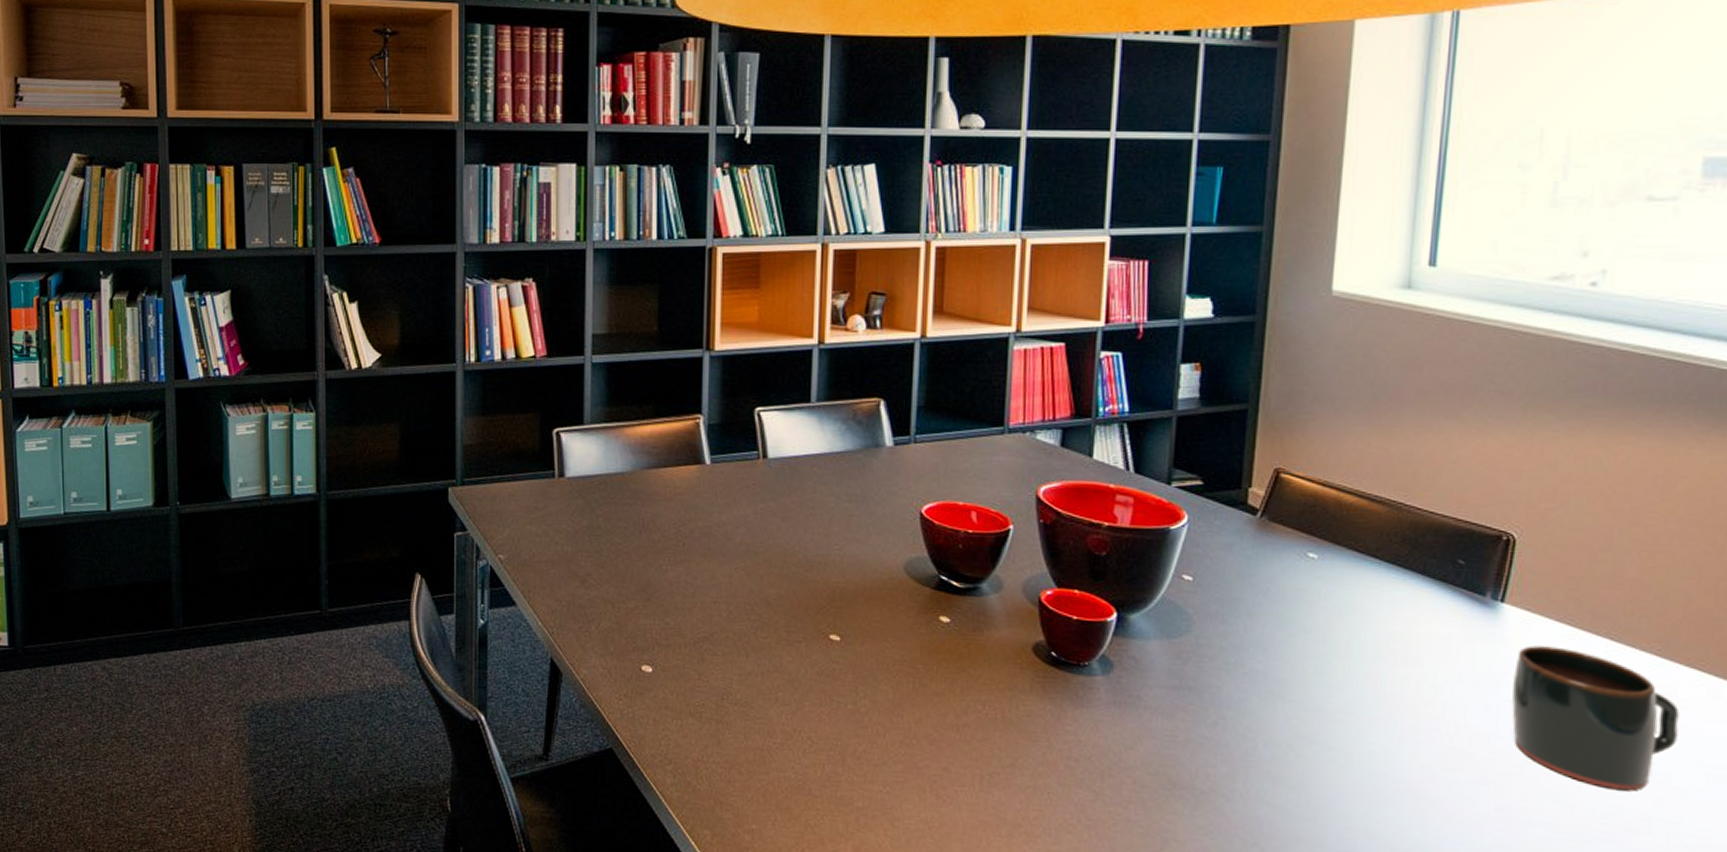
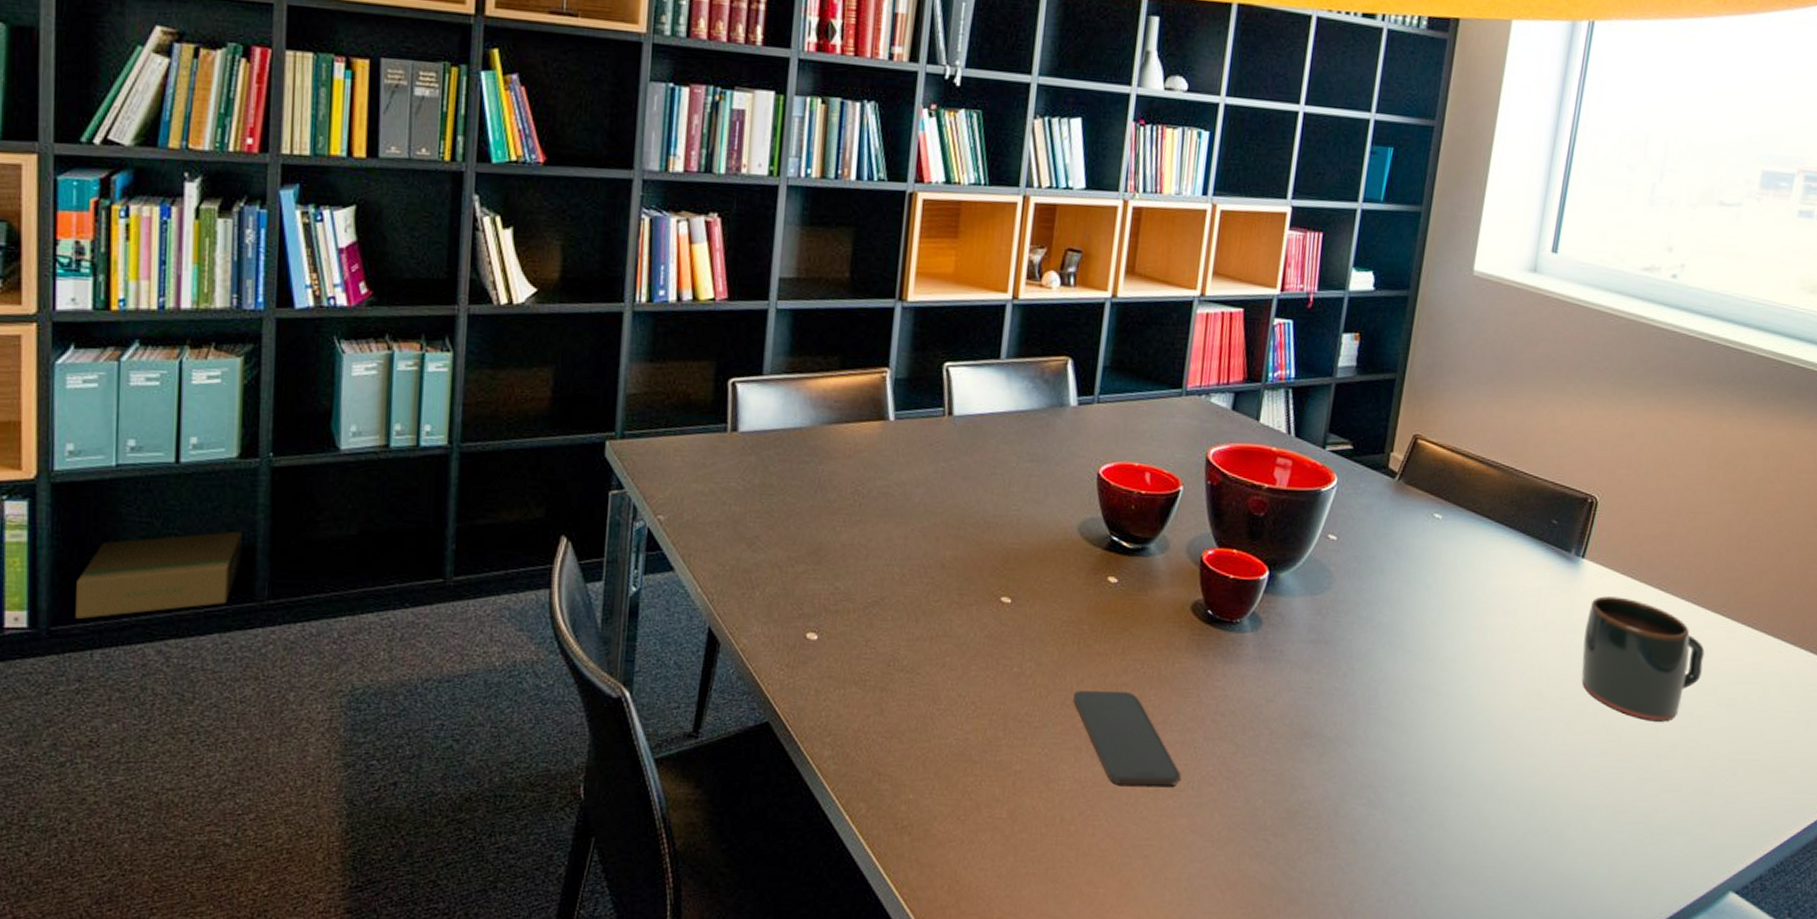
box: none [41,568,161,640] -> present [75,531,242,619]
smartphone: none [912,730,1035,831] -> present [1073,691,1180,785]

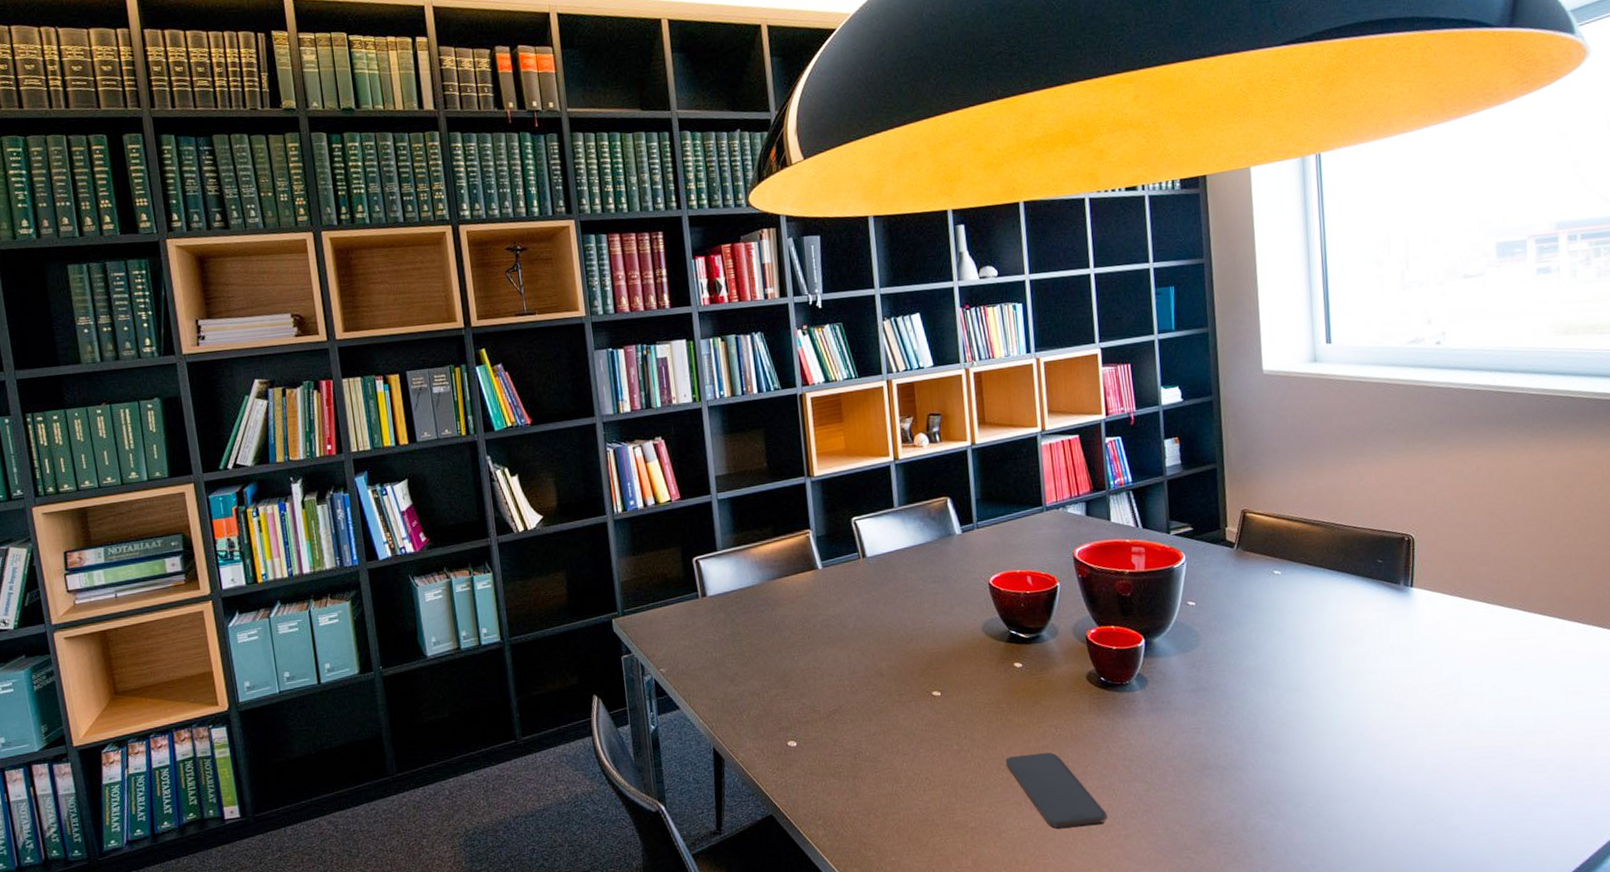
box: present [75,531,242,619] -> none [267,726,374,806]
mug: present [1581,596,1705,721] -> none [1427,614,1542,714]

